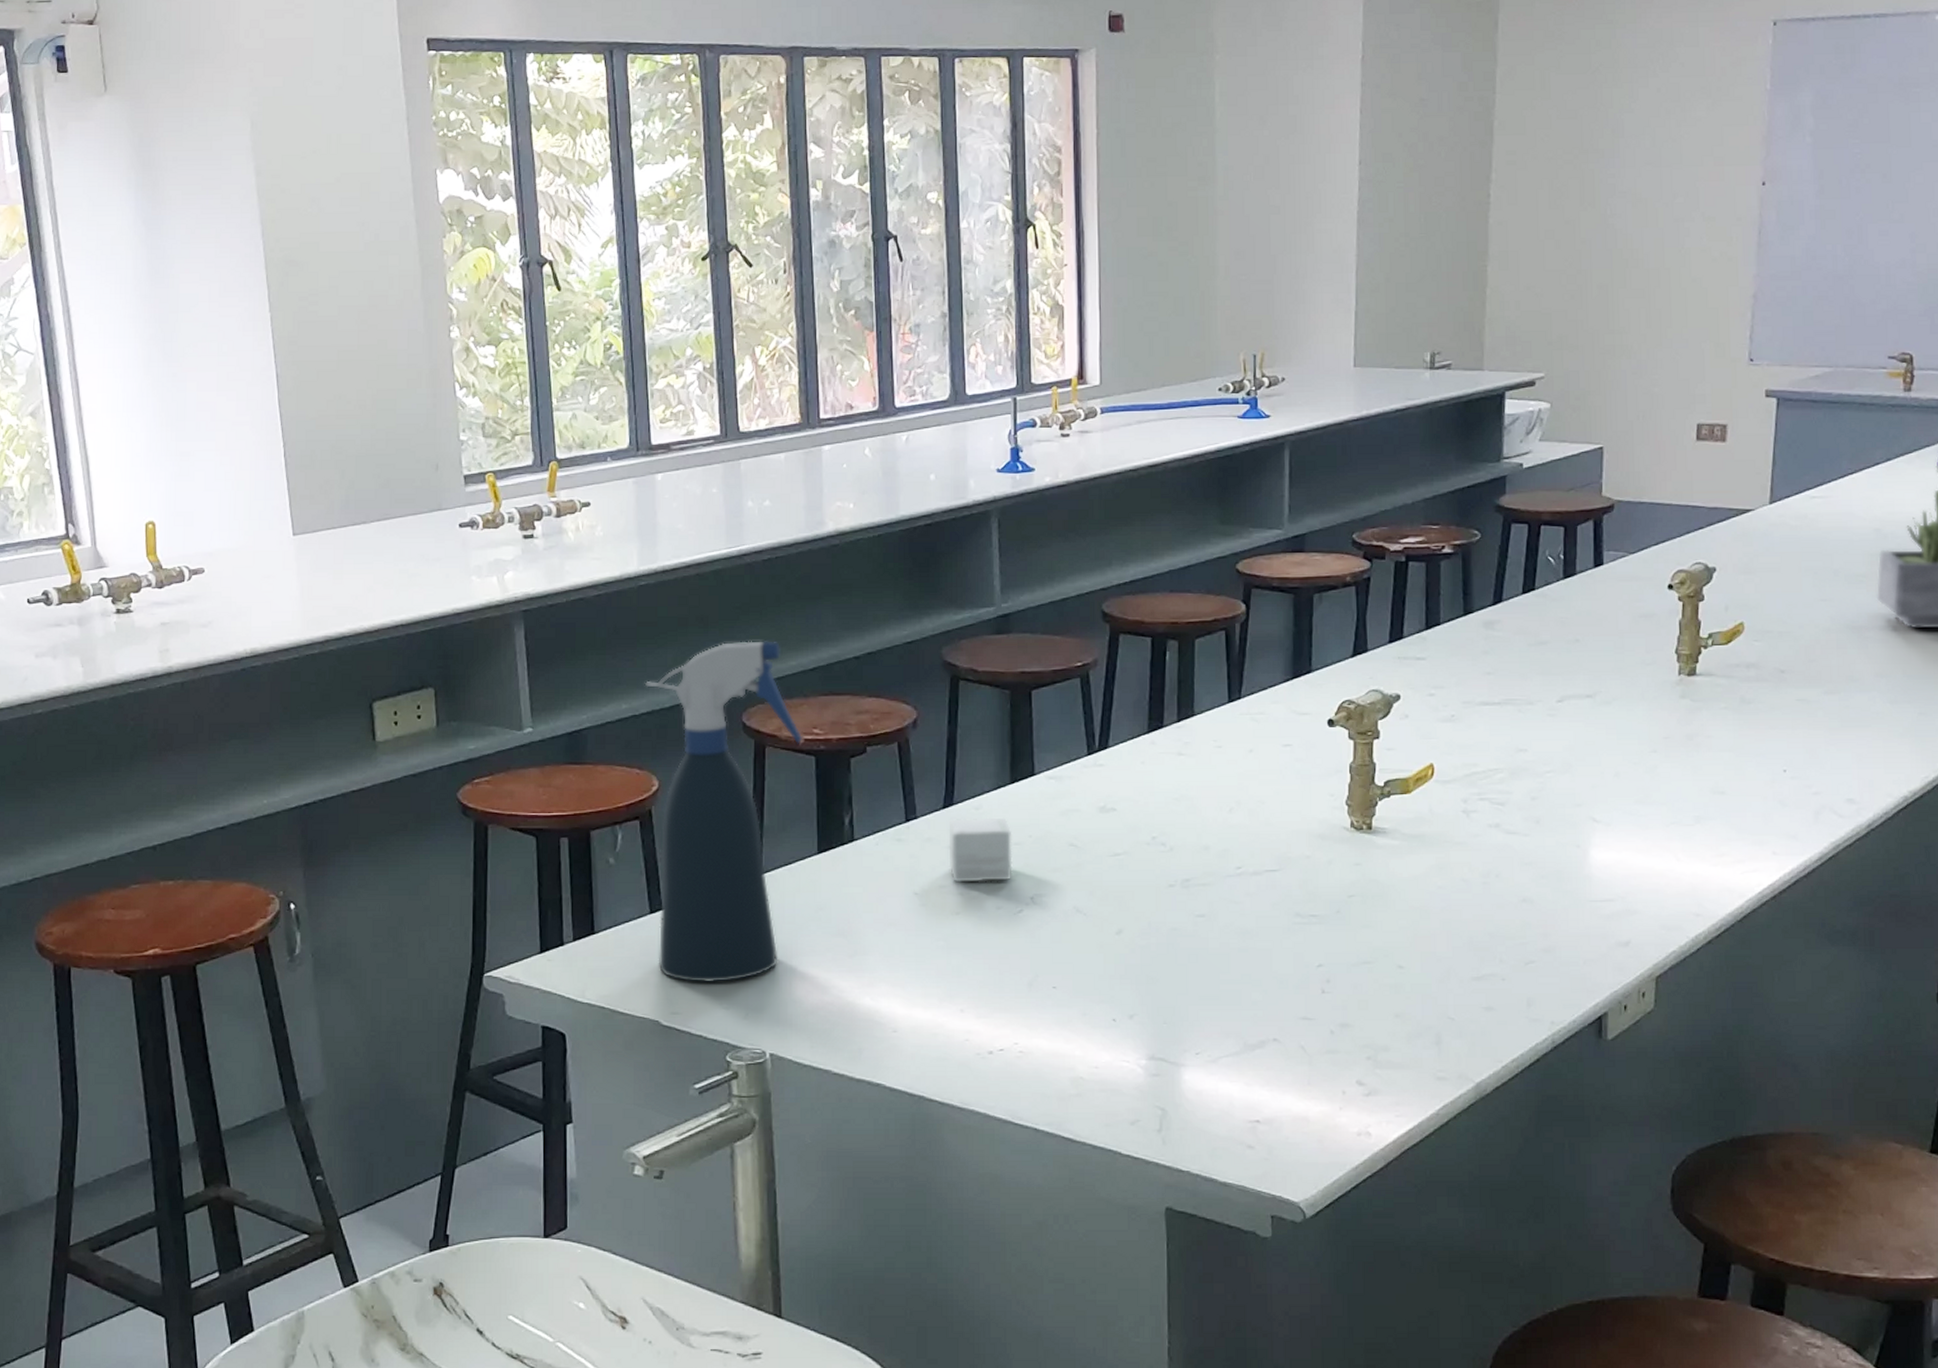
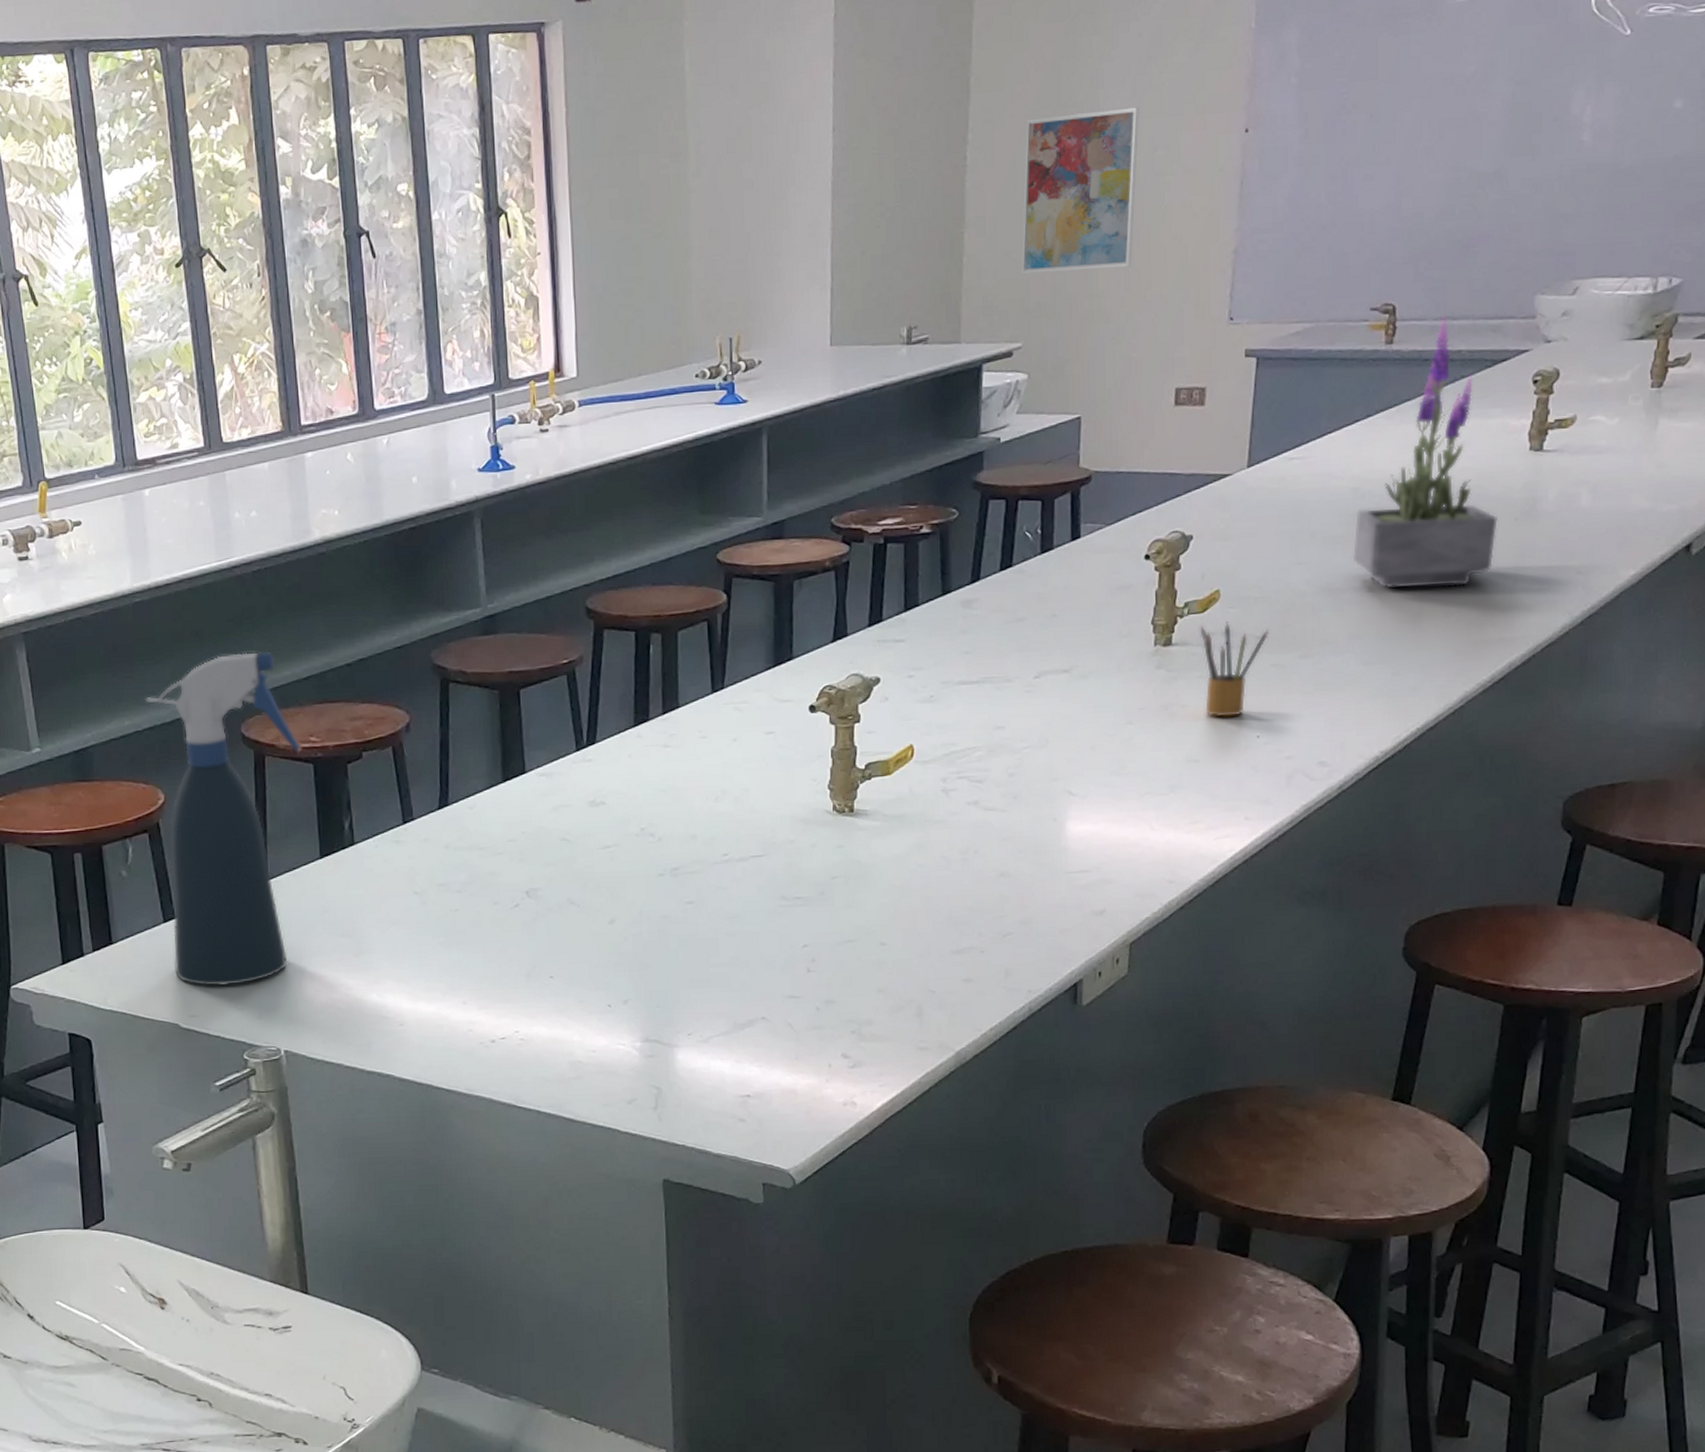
small box: present [948,817,1013,883] -> none [444,815,508,881]
wall art: none [1544,156,1659,308] -> present [1021,107,1140,274]
pencil box: none [1724,654,1795,749] -> present [1200,621,1270,717]

